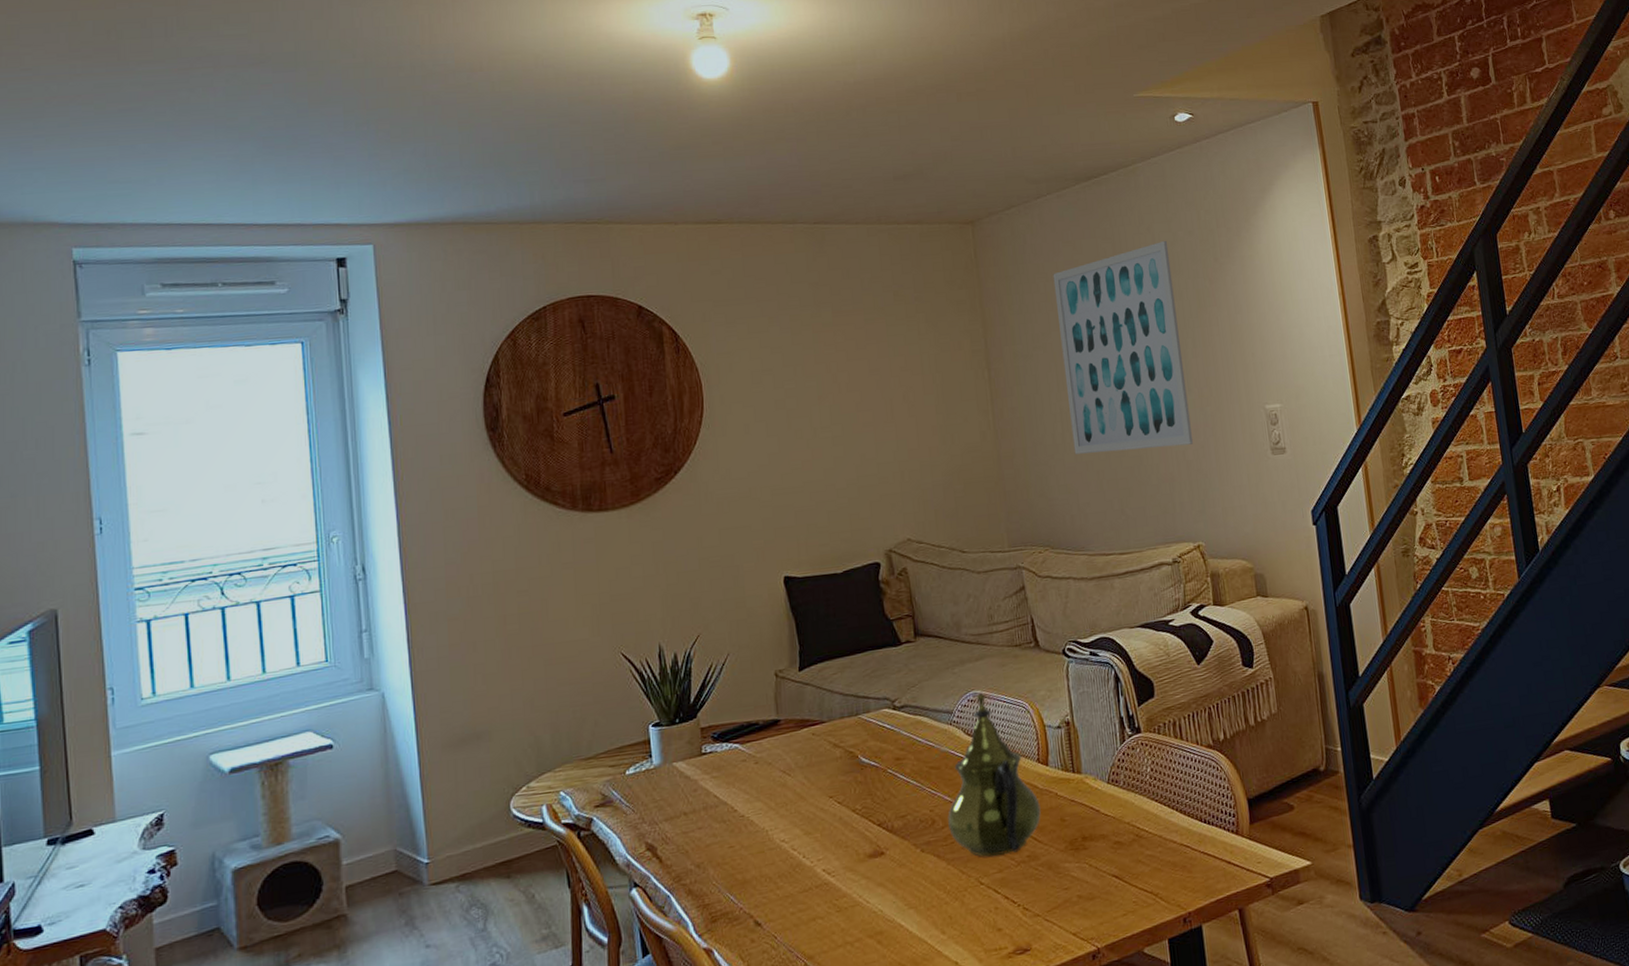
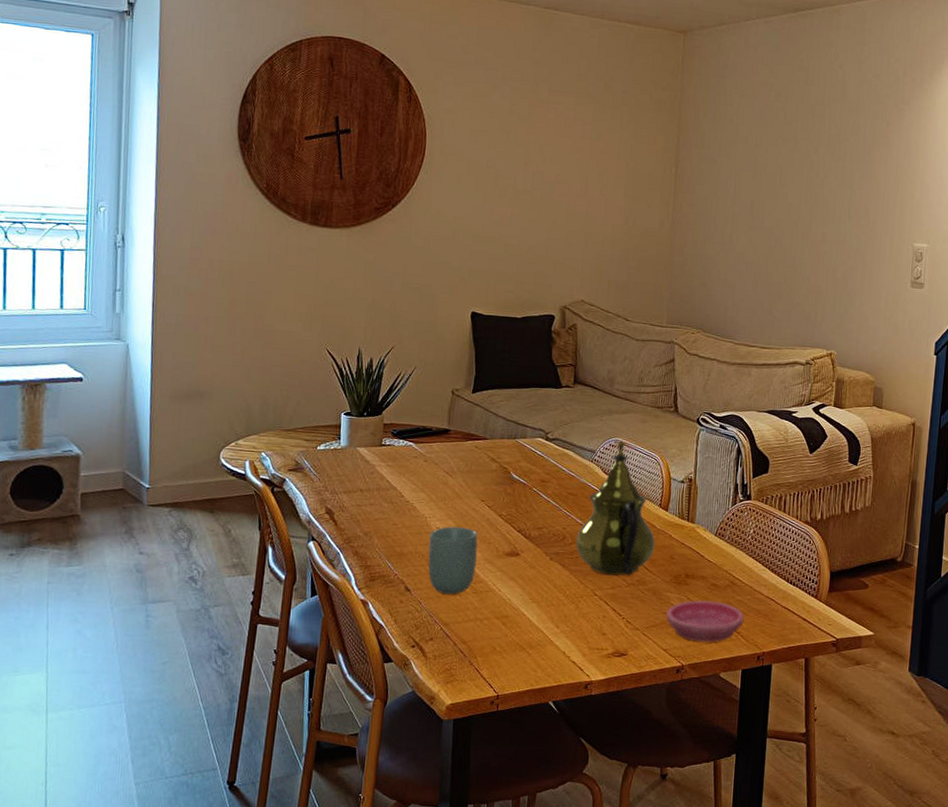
cup: none [774,833,836,921] -> present [428,526,479,595]
wall art: present [1053,241,1193,455] -> none [738,79,856,265]
saucer: none [1068,862,1160,916] -> present [666,600,744,642]

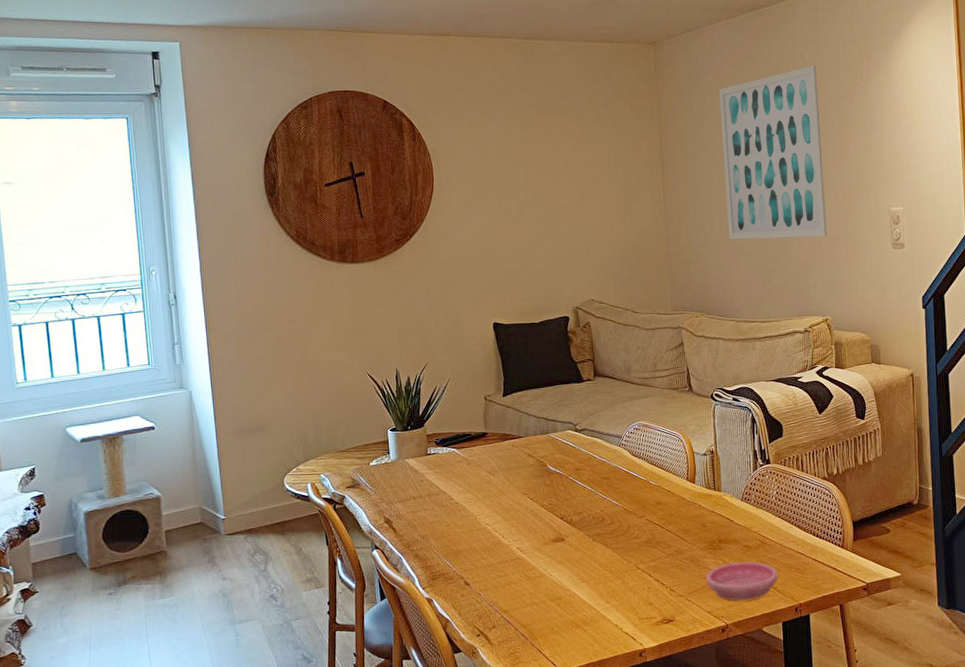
cup: present [428,526,479,595] -> none [481,520,527,584]
teapot: present [576,441,655,576] -> none [614,424,687,549]
wall art: none [738,79,856,265] -> present [719,66,827,240]

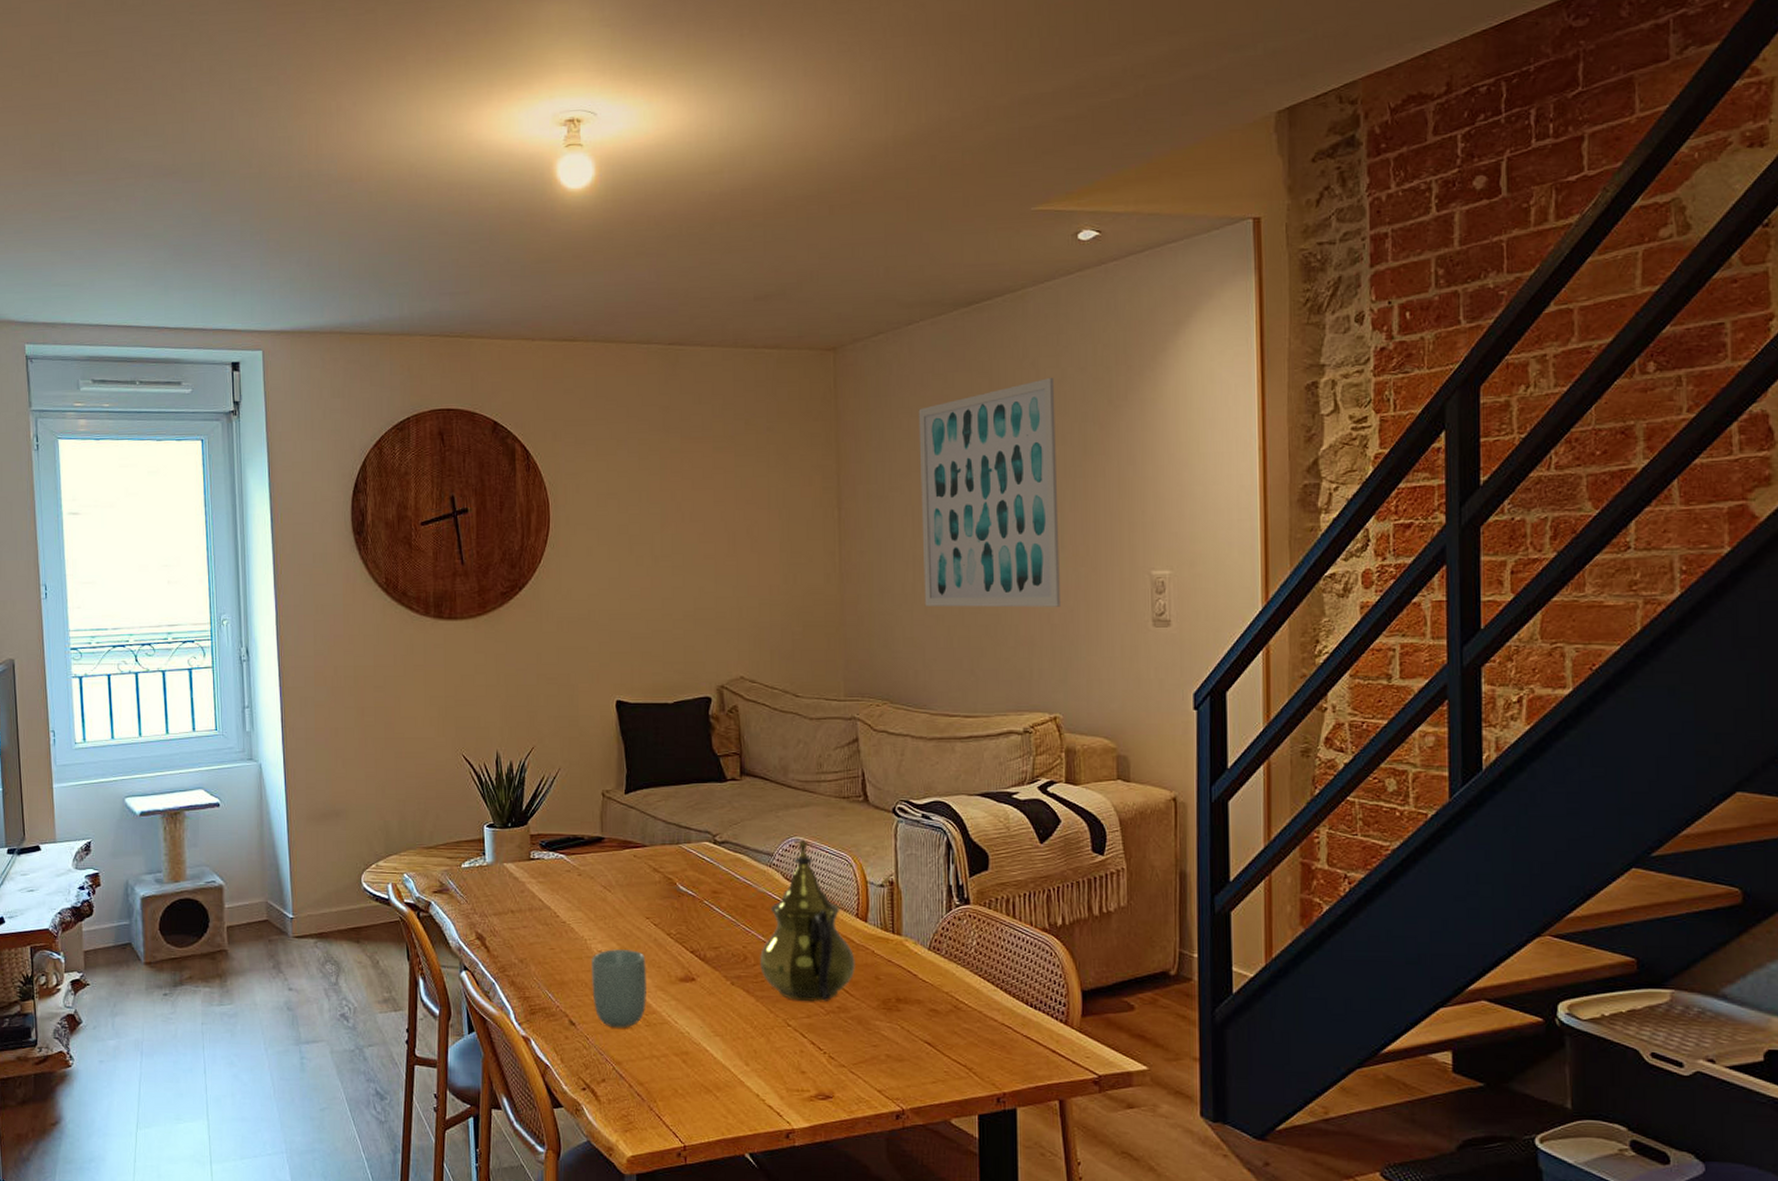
cup: none [481,520,527,584] -> present [592,949,647,1028]
teapot: none [614,424,687,549] -> present [760,840,855,1001]
saucer: present [706,561,778,601] -> none [877,1029,975,1081]

